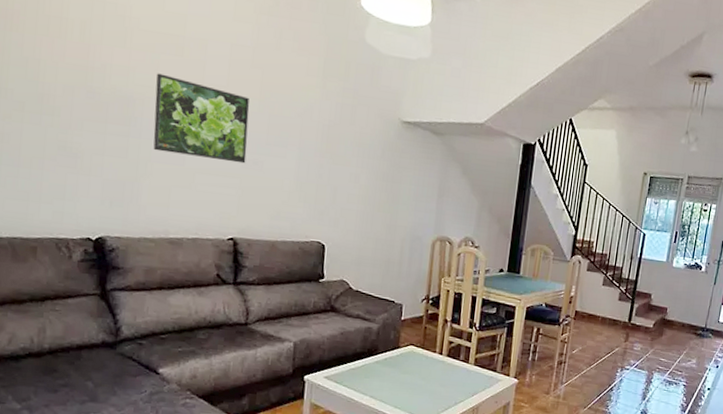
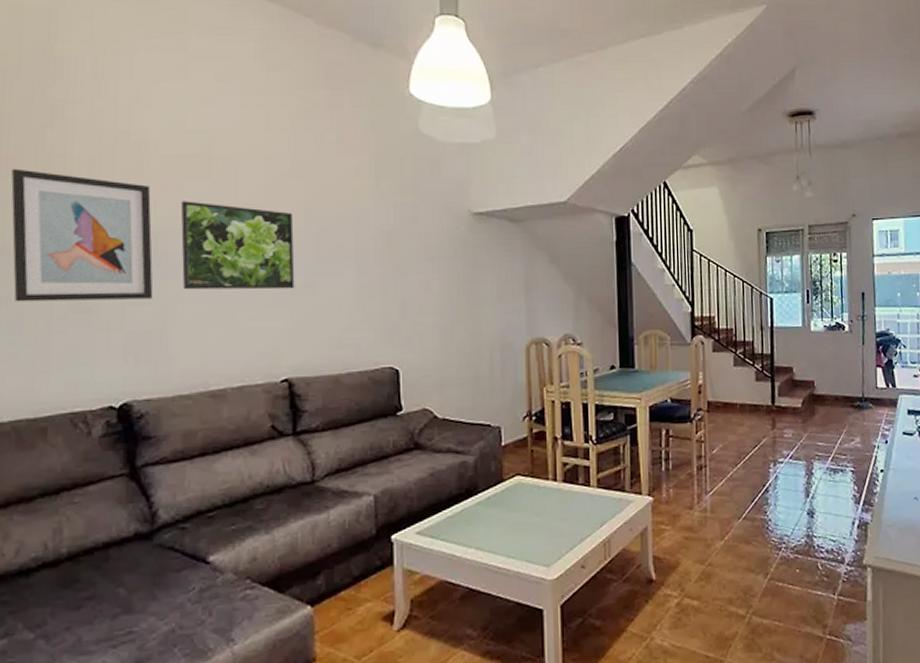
wall art: none [14,22,132,154] -> present [11,168,153,302]

